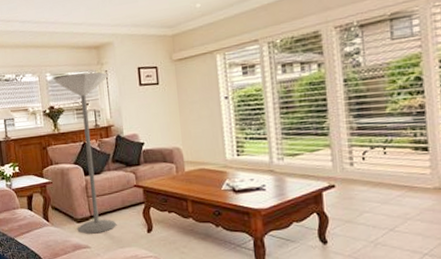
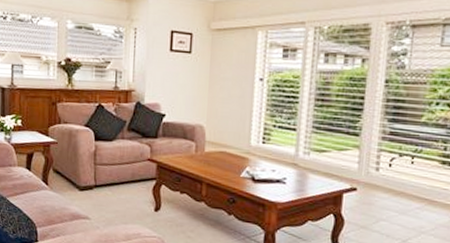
floor lamp: present [54,72,117,234] -> none [76,25,137,205]

